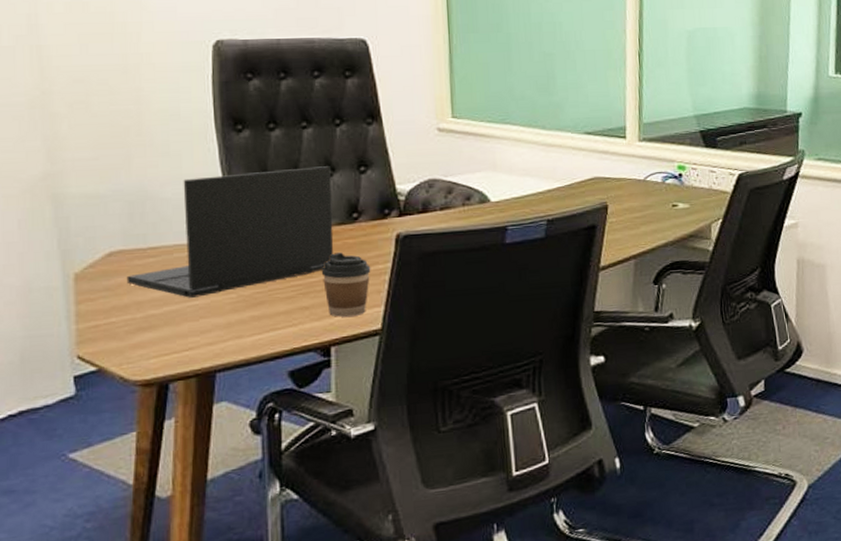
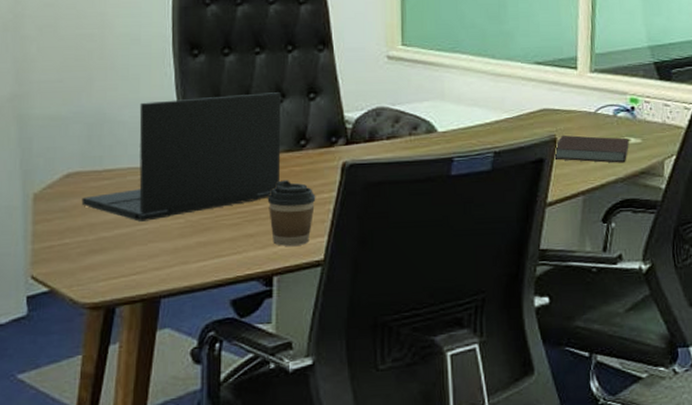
notebook: none [605,202,678,228] -> present [553,135,629,163]

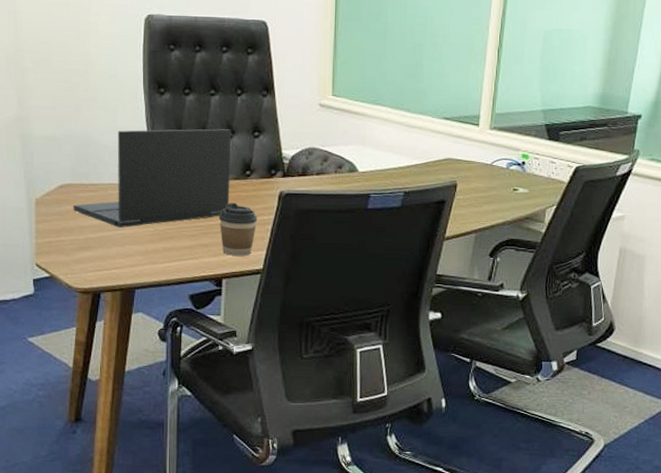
notebook: present [553,135,629,163] -> none [453,181,518,209]

